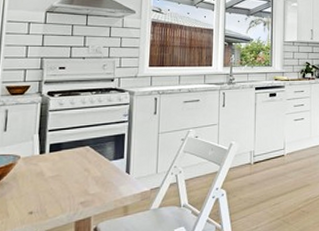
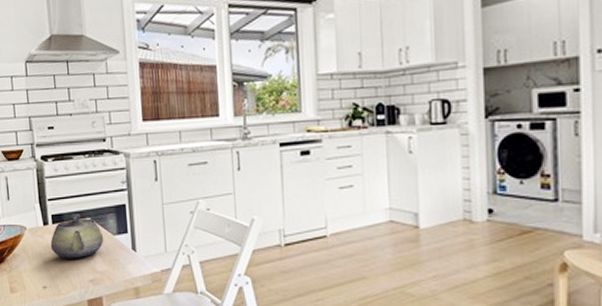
teapot: none [43,143,100,185] -> present [50,214,104,259]

